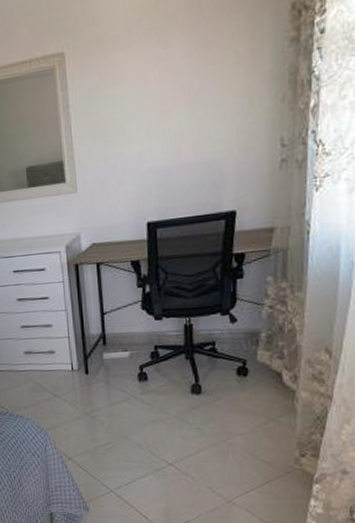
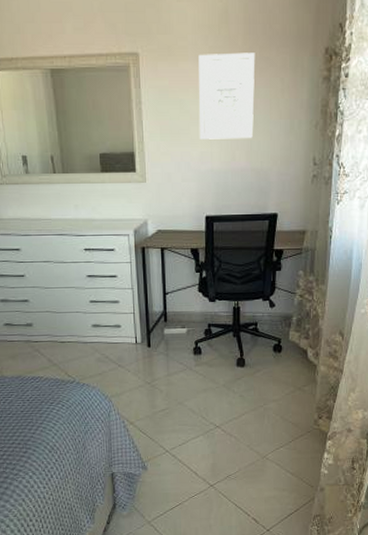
wall art: none [132,26,202,137] -> present [198,52,255,140]

